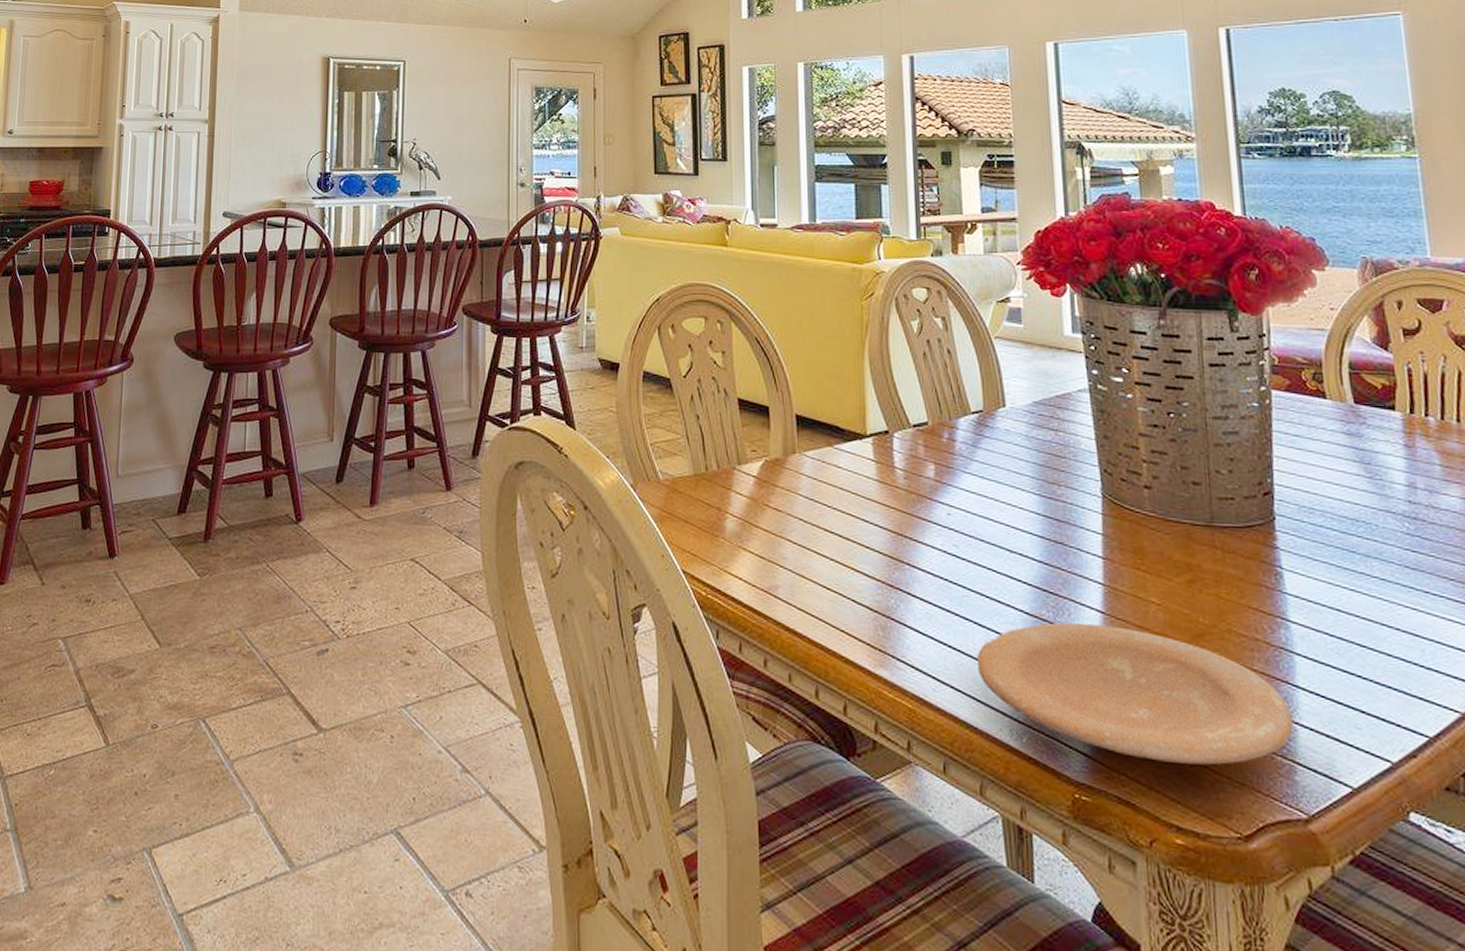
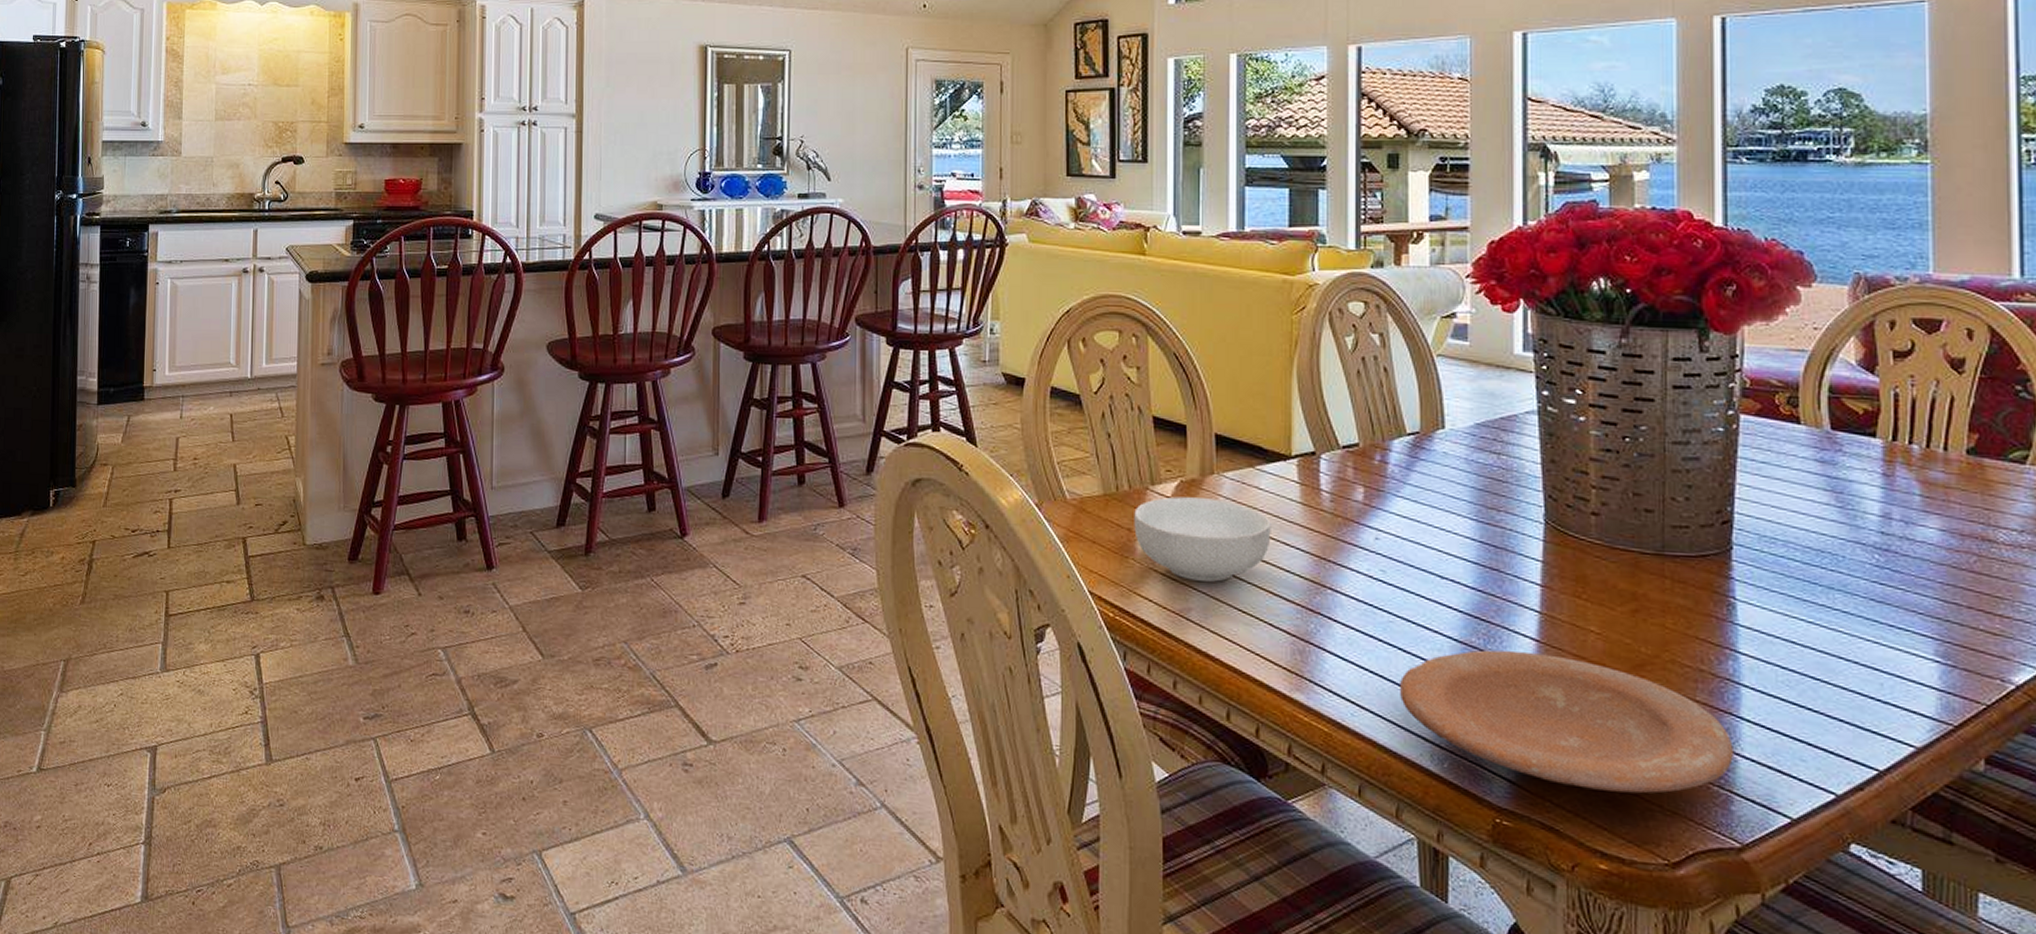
cereal bowl: none [723,476,851,559] -> present [1134,496,1271,582]

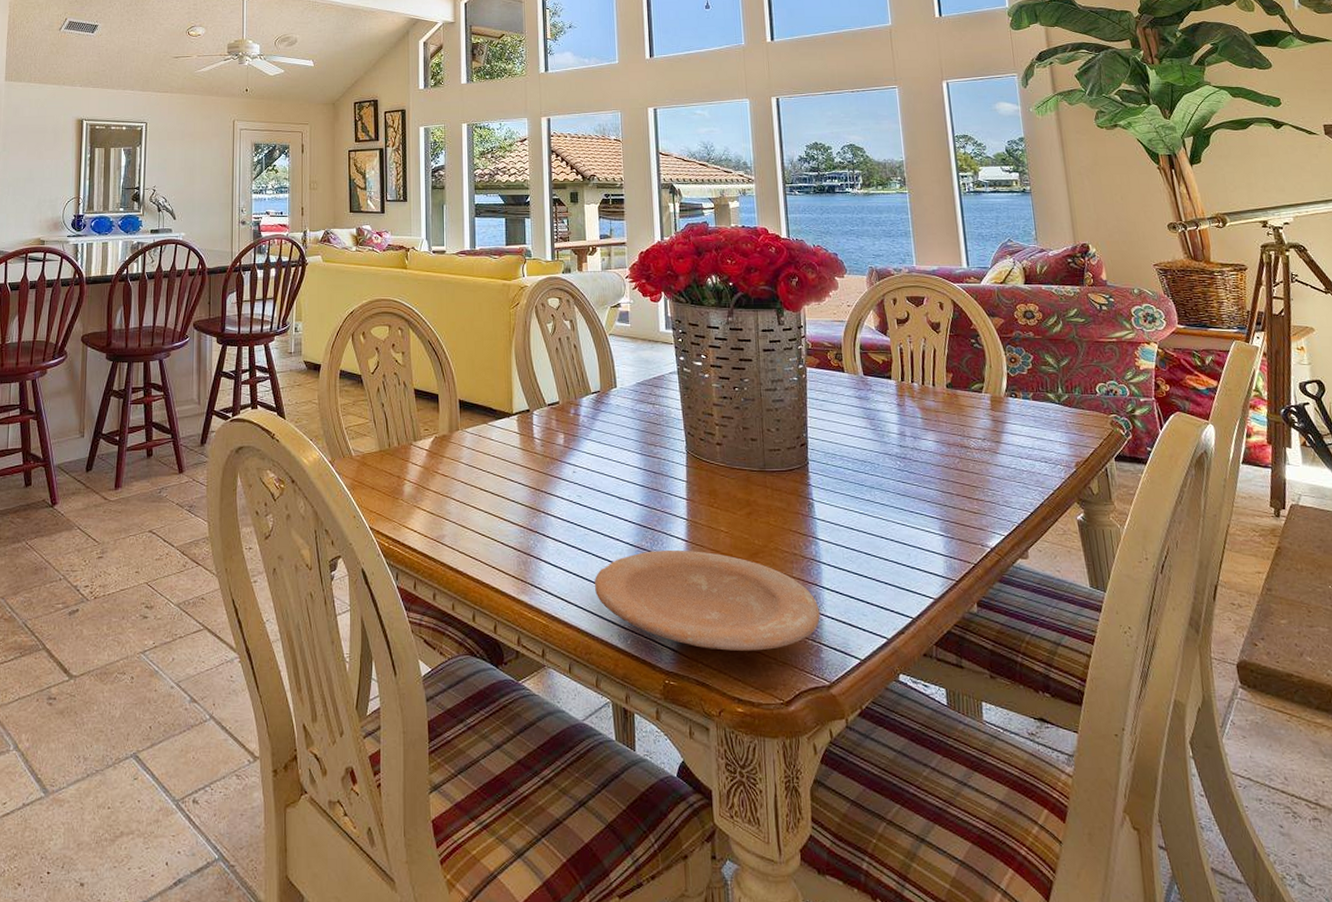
cereal bowl: present [1134,496,1271,582] -> none [402,449,501,513]

